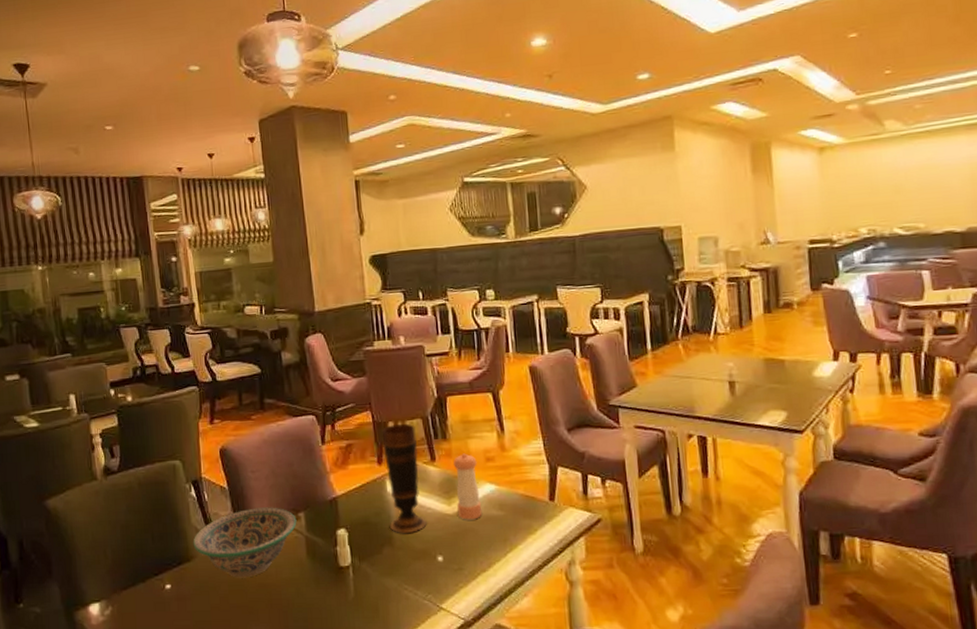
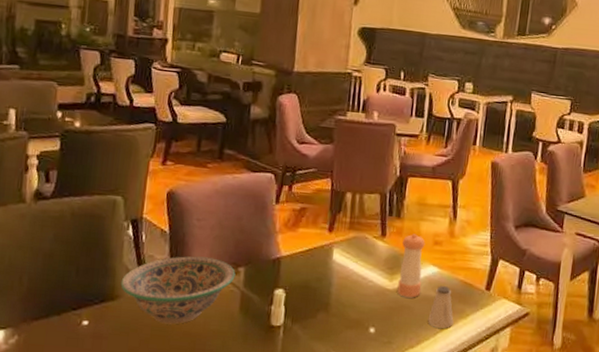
vase: present [381,423,427,534] -> none [329,195,372,303]
saltshaker: none [495,503,523,547] -> present [428,286,454,328]

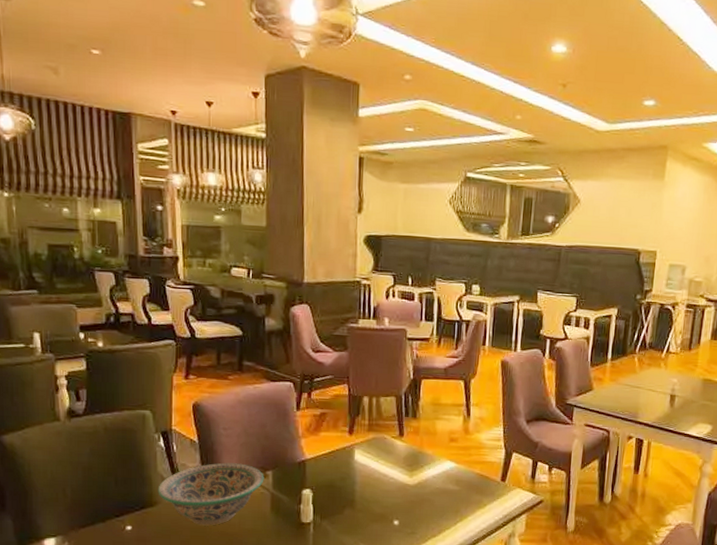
pepper shaker: present [397,233,425,298] -> none [418,432,442,492]
saltshaker: present [428,286,454,328] -> none [448,479,472,518]

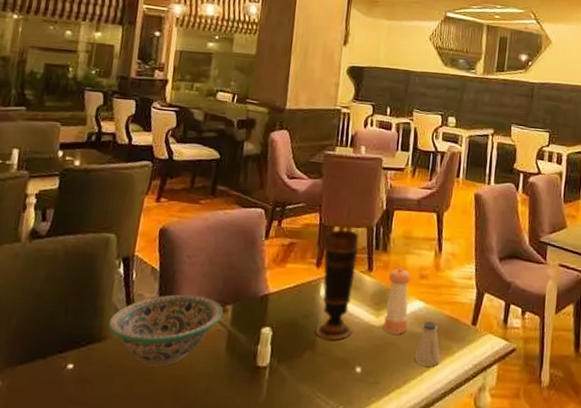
vase: none [353,398,389,499] -> present [315,229,359,341]
pepper shaker: none [418,432,442,492] -> present [384,267,411,335]
saltshaker: none [448,479,472,518] -> present [414,321,440,367]

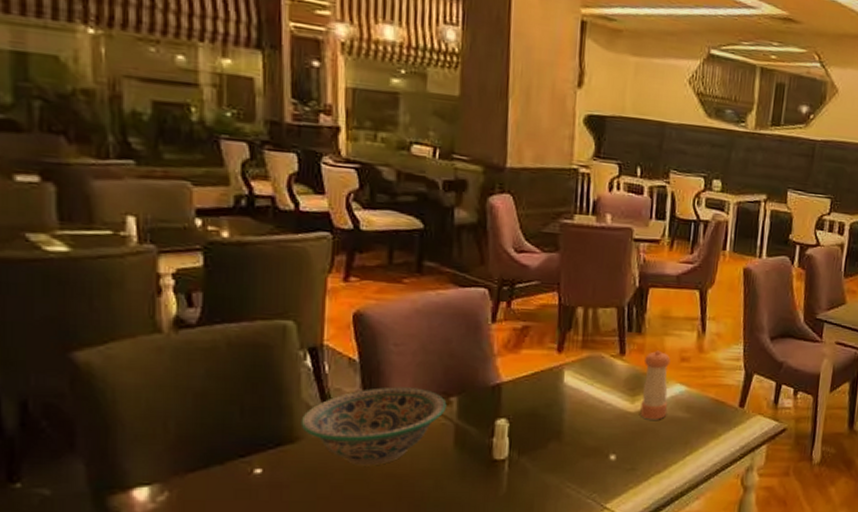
vase: present [315,229,359,341] -> none [561,309,608,430]
saltshaker: present [414,321,440,367] -> none [675,405,705,450]

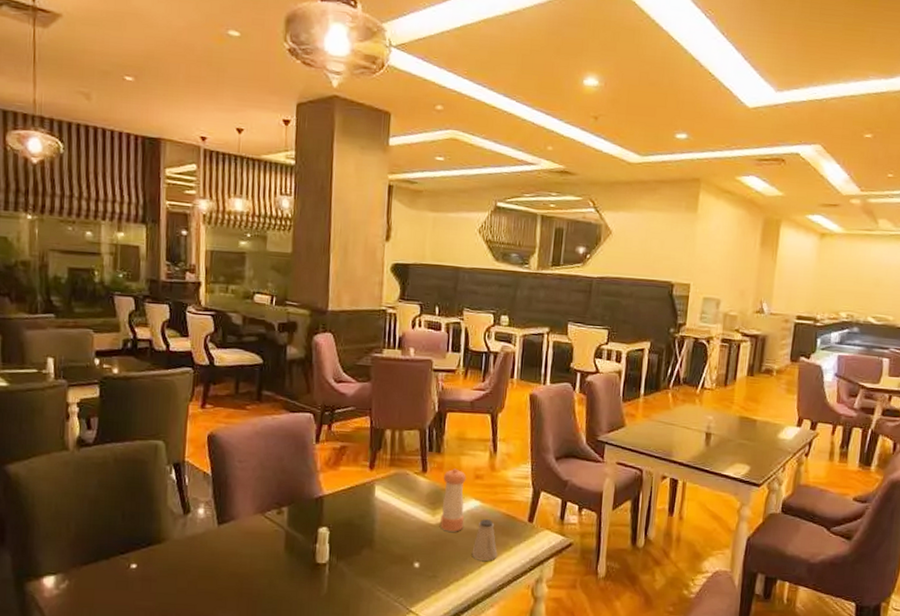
decorative bowl: present [300,387,447,466] -> none [166,497,279,565]
saltshaker: none [675,405,705,450] -> present [471,519,498,561]

